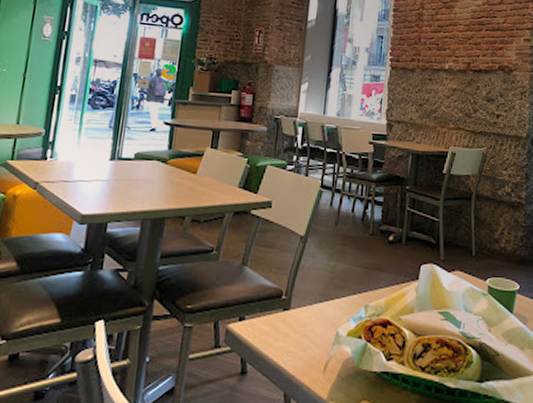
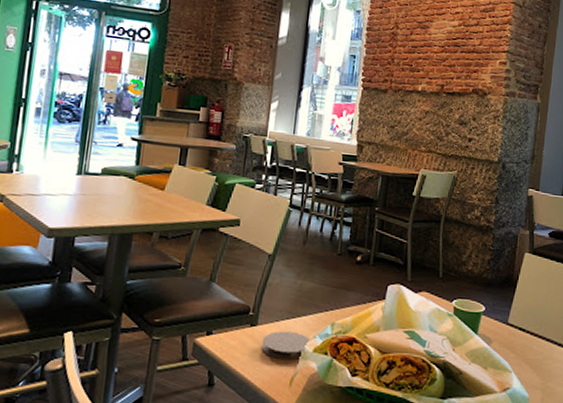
coaster: none [294,315,346,344] -> present [261,331,312,360]

